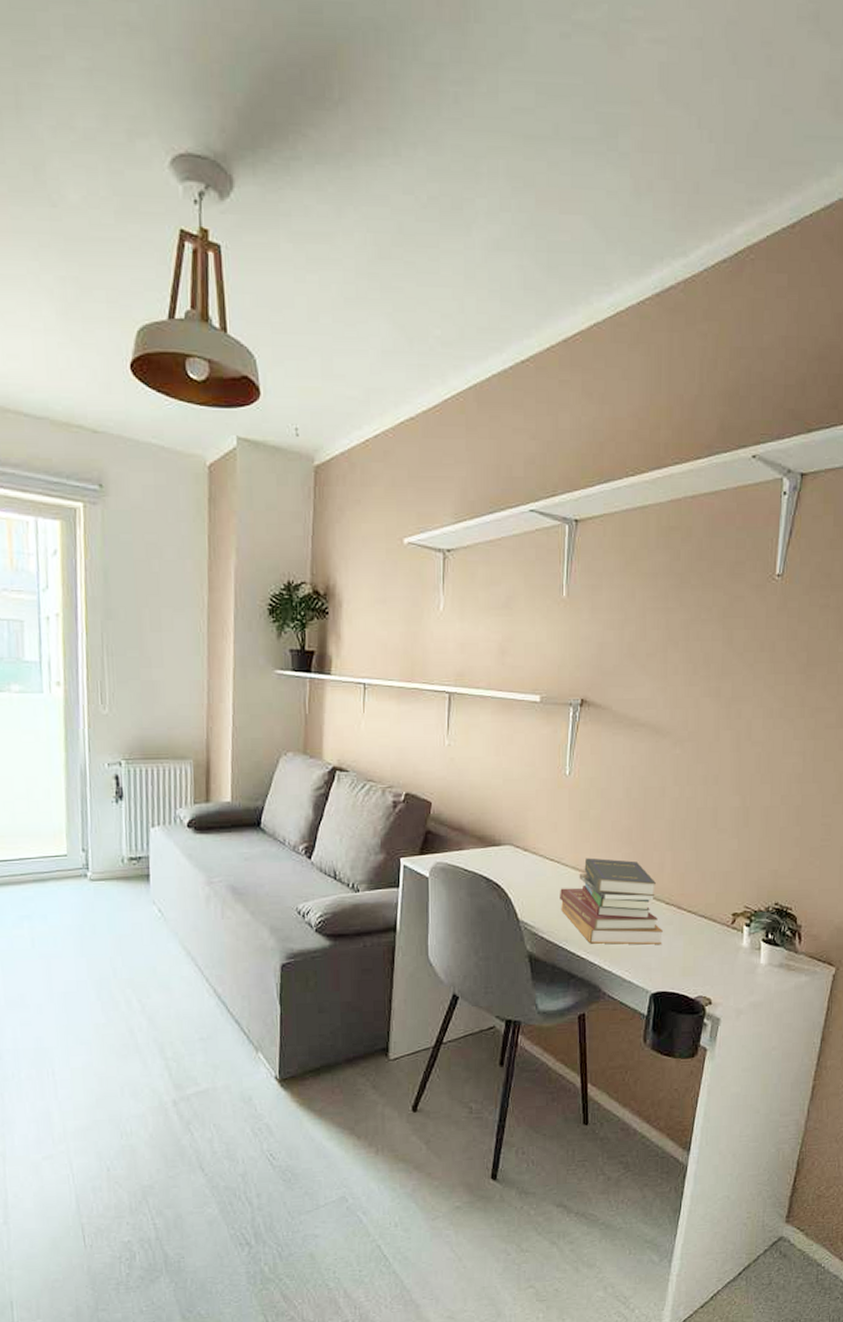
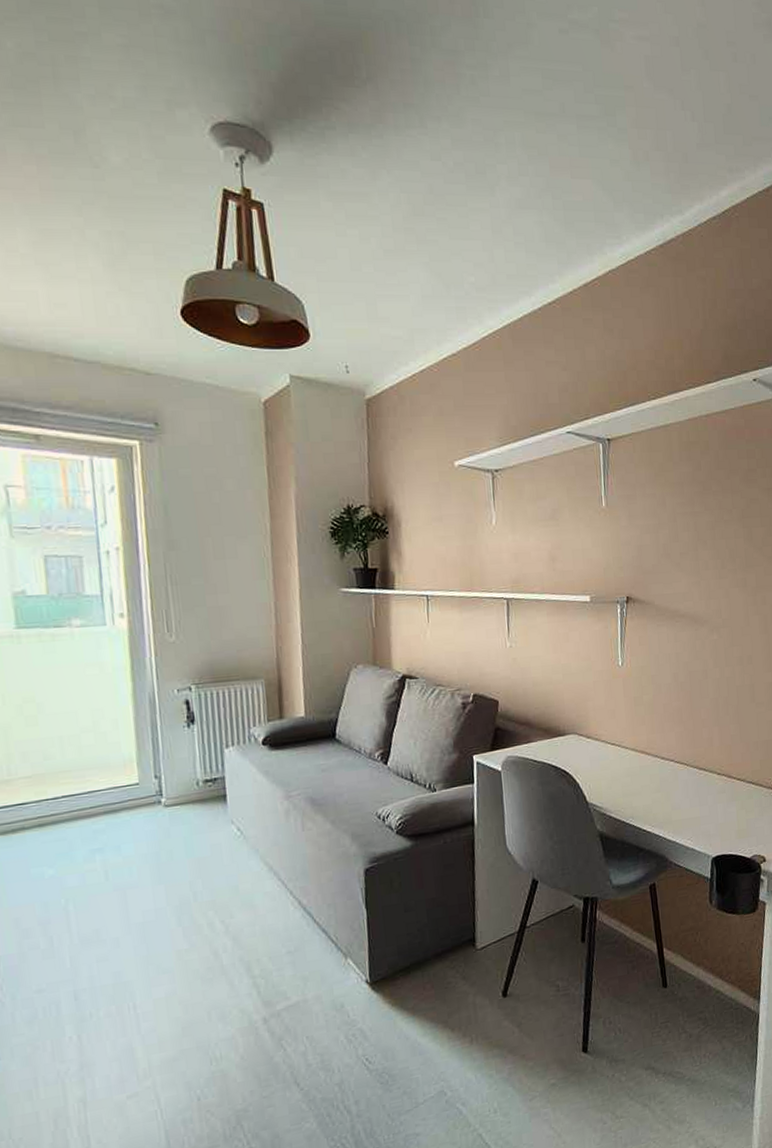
books: present [560,858,663,945] -> none [623,738,717,818]

